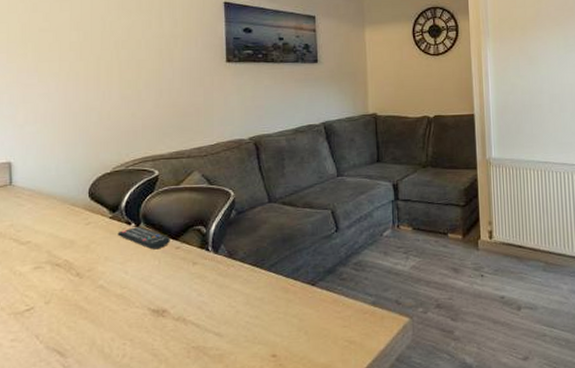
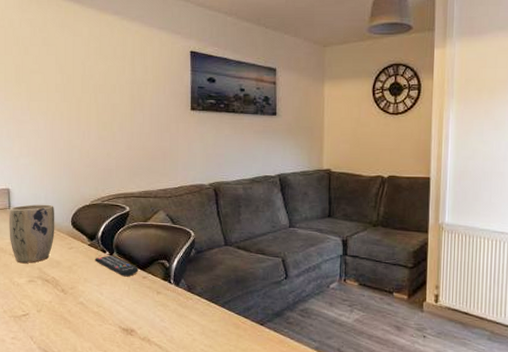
plant pot: none [9,176,69,247] -> present [9,204,55,263]

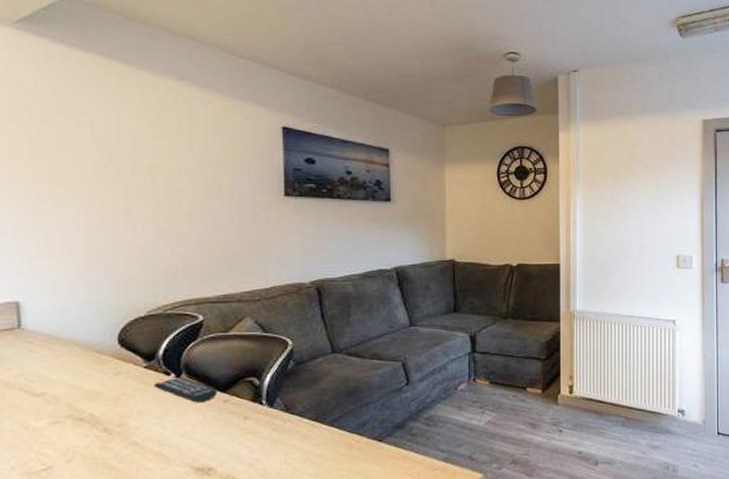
plant pot: present [9,204,55,263] -> none [19,319,93,400]

